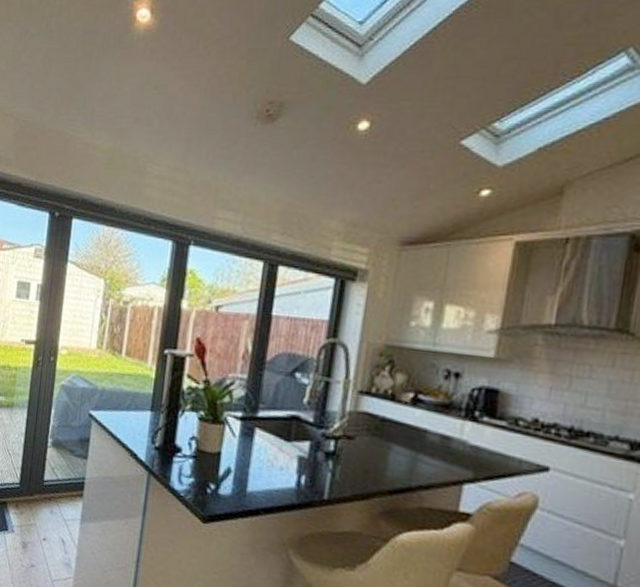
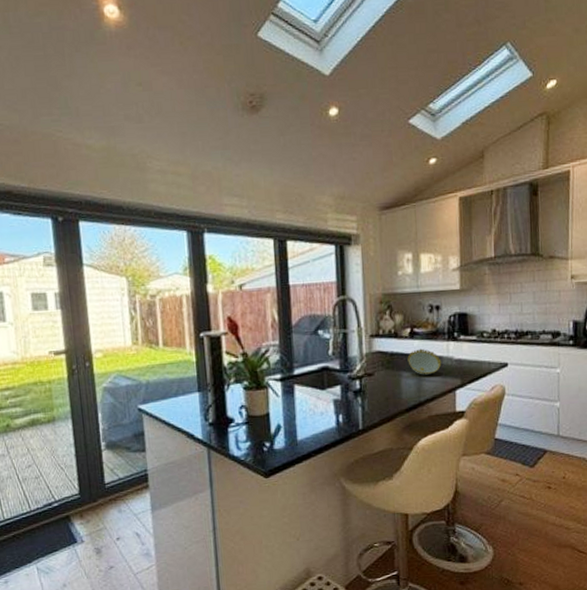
decorative bowl: none [402,421,450,456] -> present [407,348,442,375]

